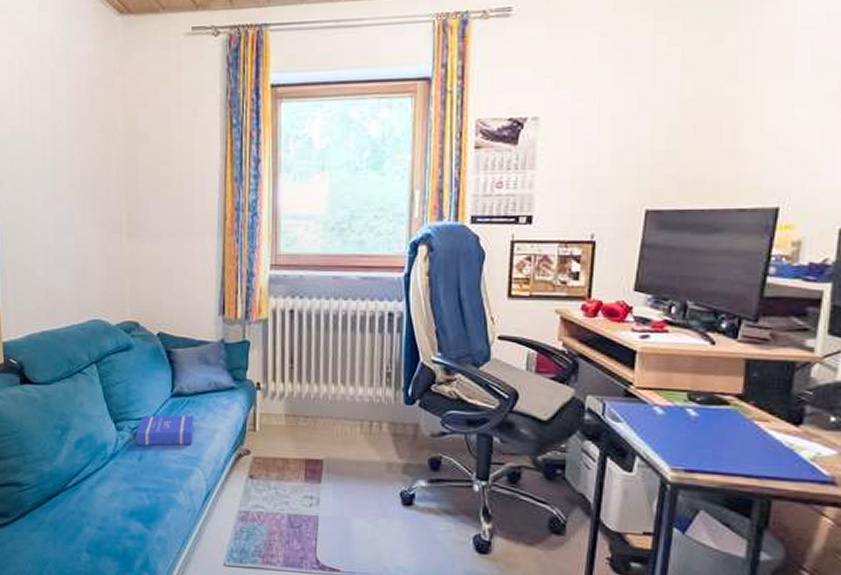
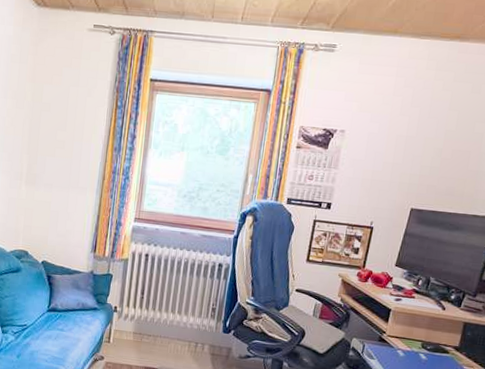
book: present [136,415,194,446] -> none [17,323,64,349]

